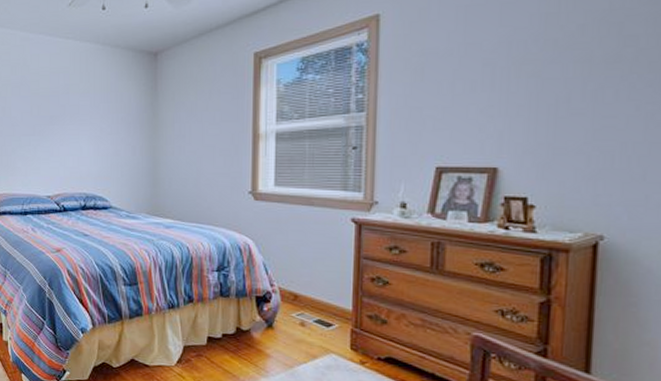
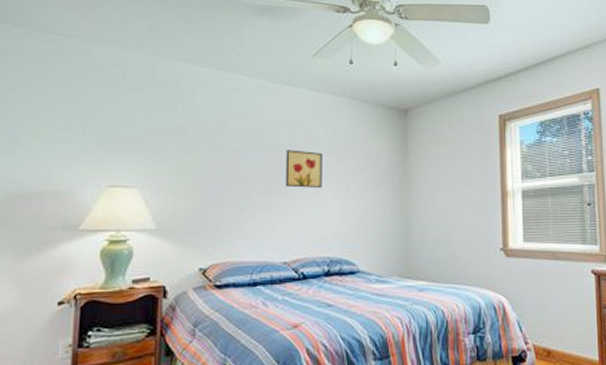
wall art: none [47,96,78,131] -> present [285,150,322,188]

